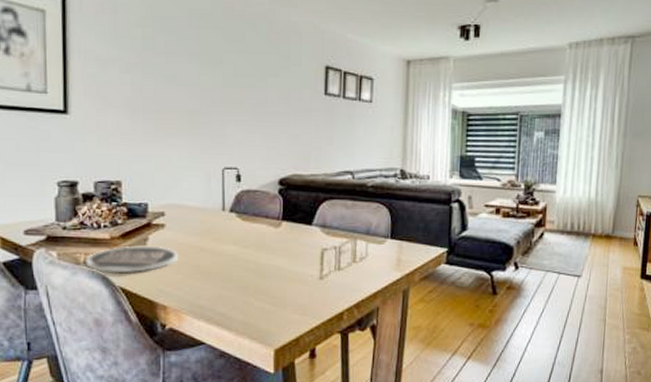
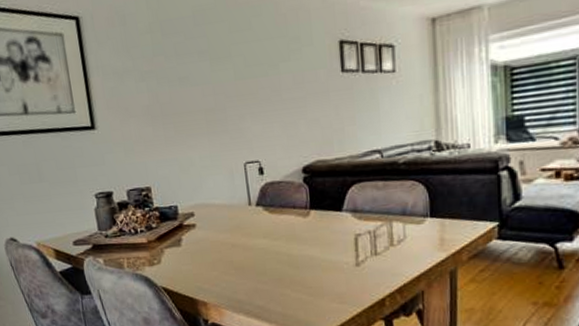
plate: present [85,245,179,273] -> none [128,245,212,275]

